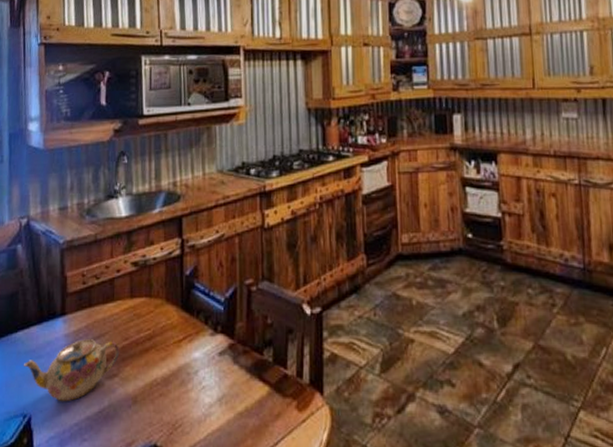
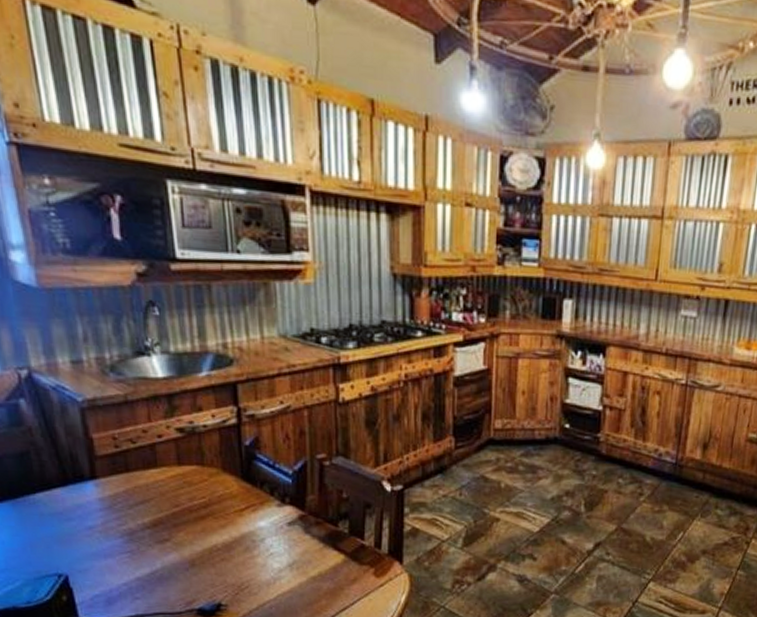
teapot: present [24,339,120,402] -> none [50,504,170,564]

